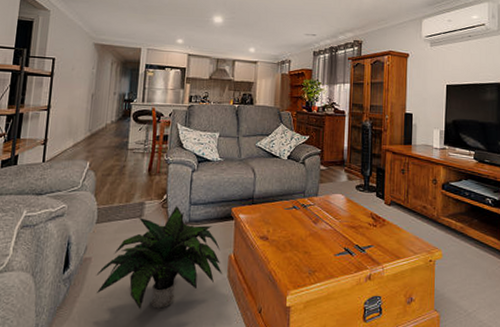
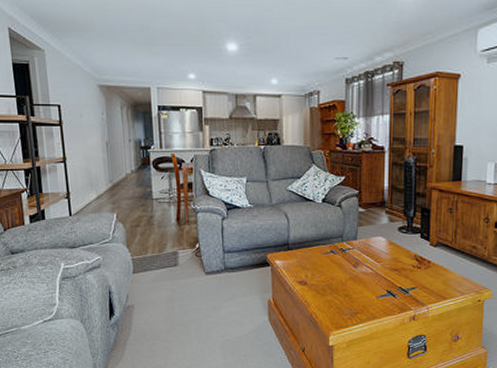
potted plant: present [96,205,223,309] -> none [141,253,264,350]

